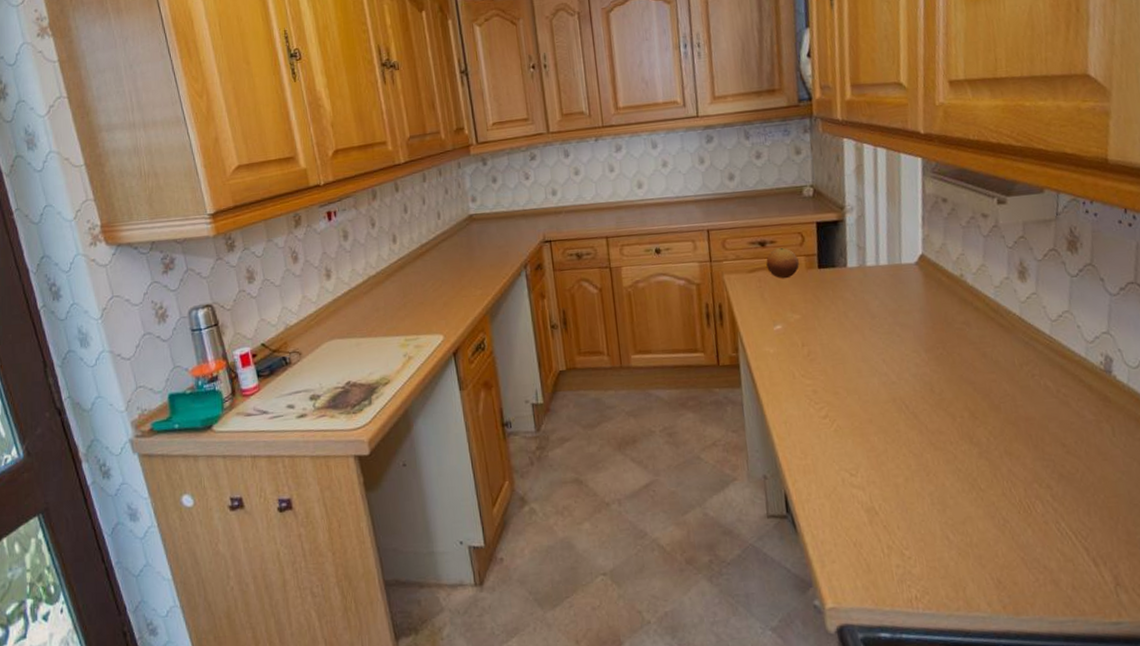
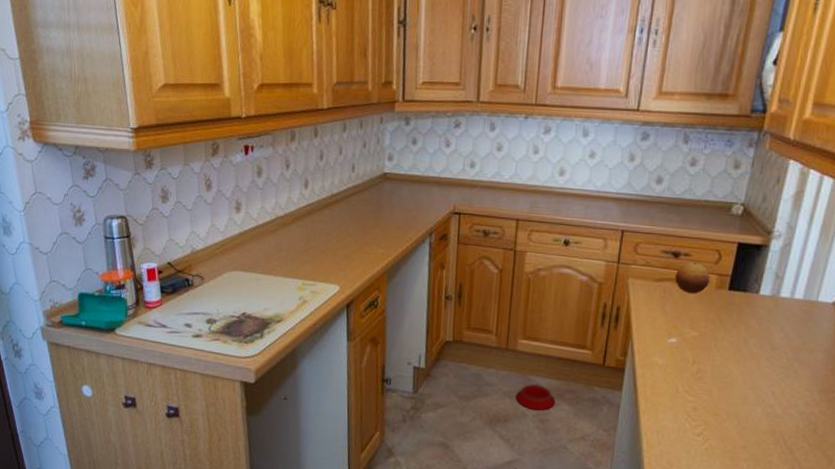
pet bowl: none [639,397,680,426] -> present [515,383,555,411]

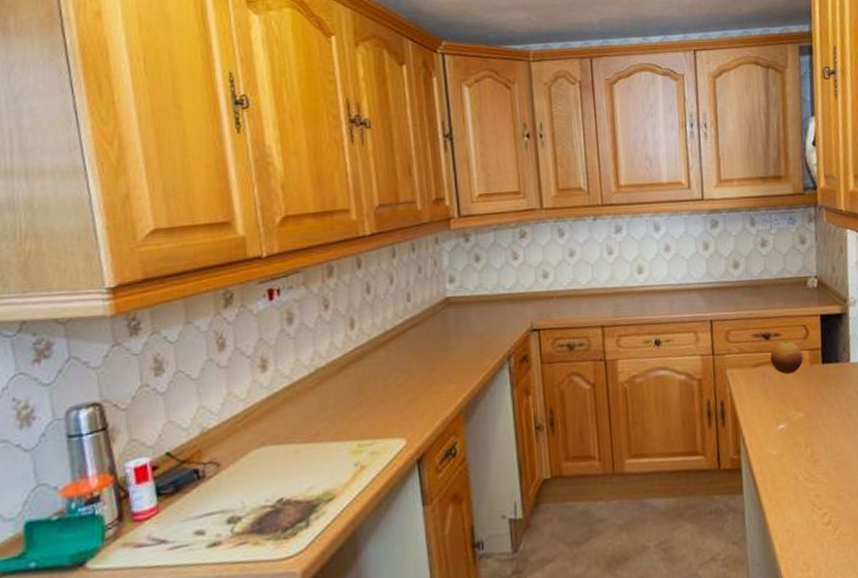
pet bowl: present [515,383,555,411] -> none [632,507,677,540]

